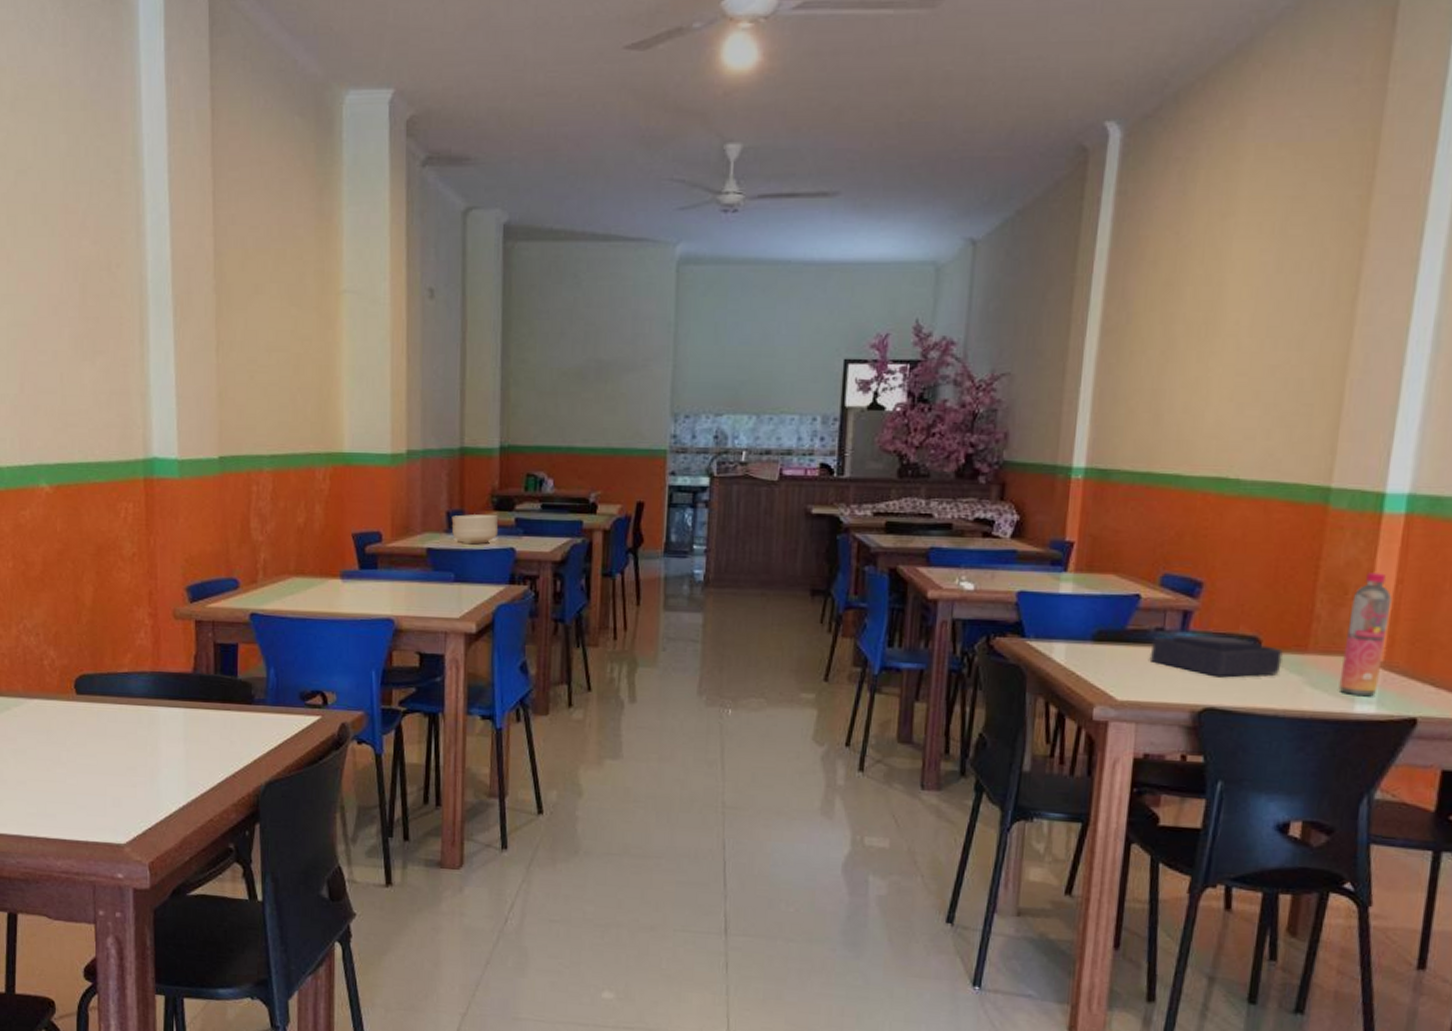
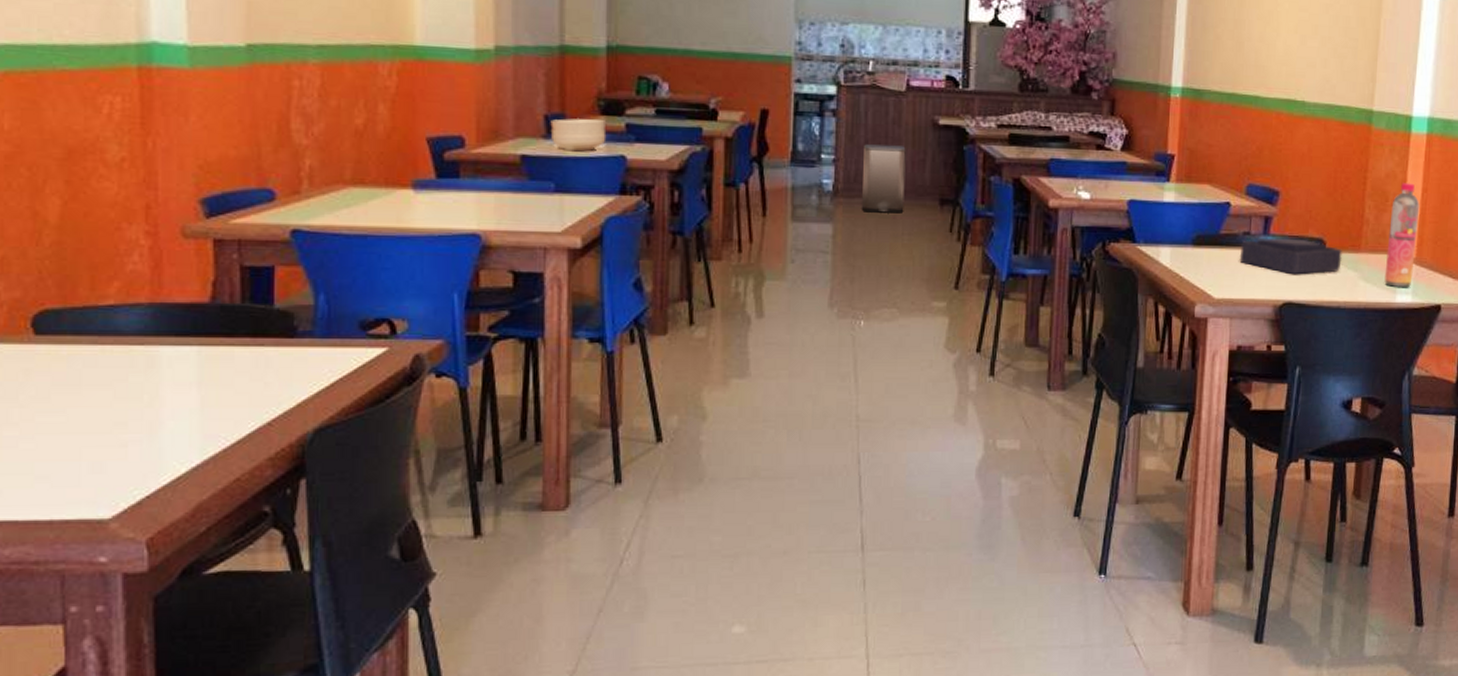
pedal bin: none [731,534,777,604] -> present [861,144,906,214]

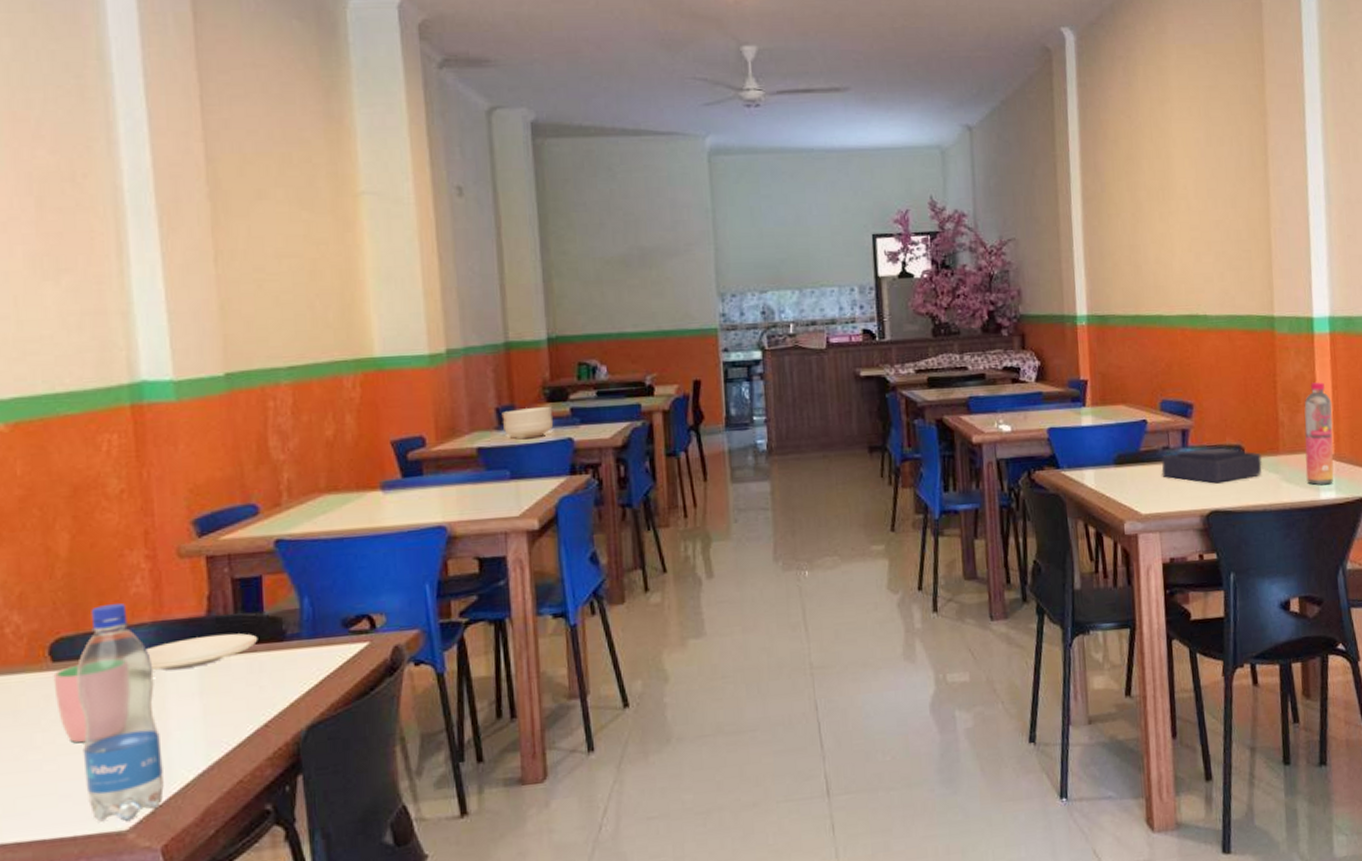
cup: none [35,340,70,423] -> present [53,664,87,743]
bottle: none [61,278,153,509] -> present [76,603,164,822]
plate: none [140,323,266,356] -> present [146,633,258,670]
pedal bin: present [861,144,906,214] -> none [792,400,836,467]

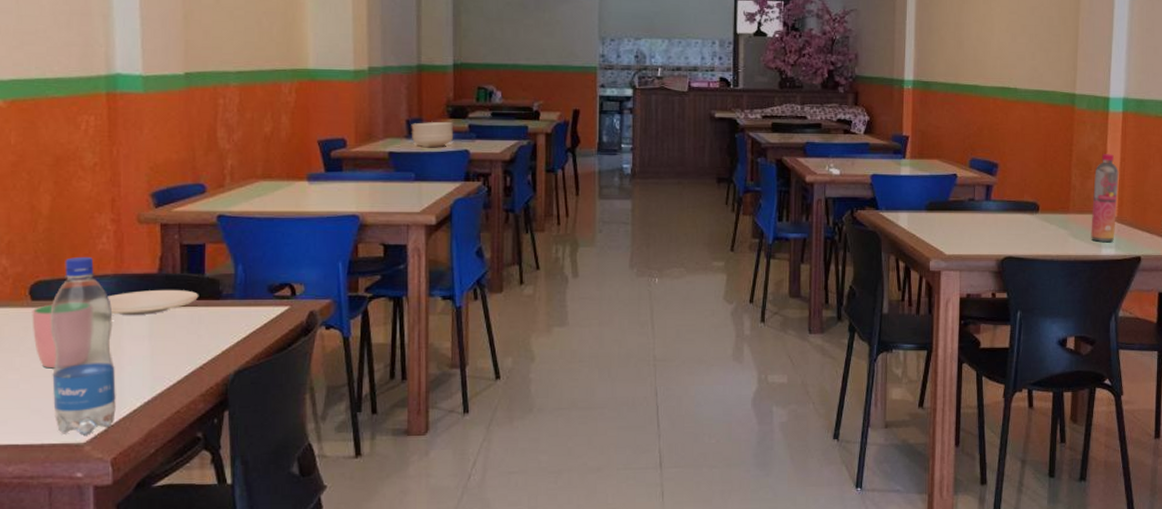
napkin holder: present [1161,448,1262,484] -> none [966,203,1053,234]

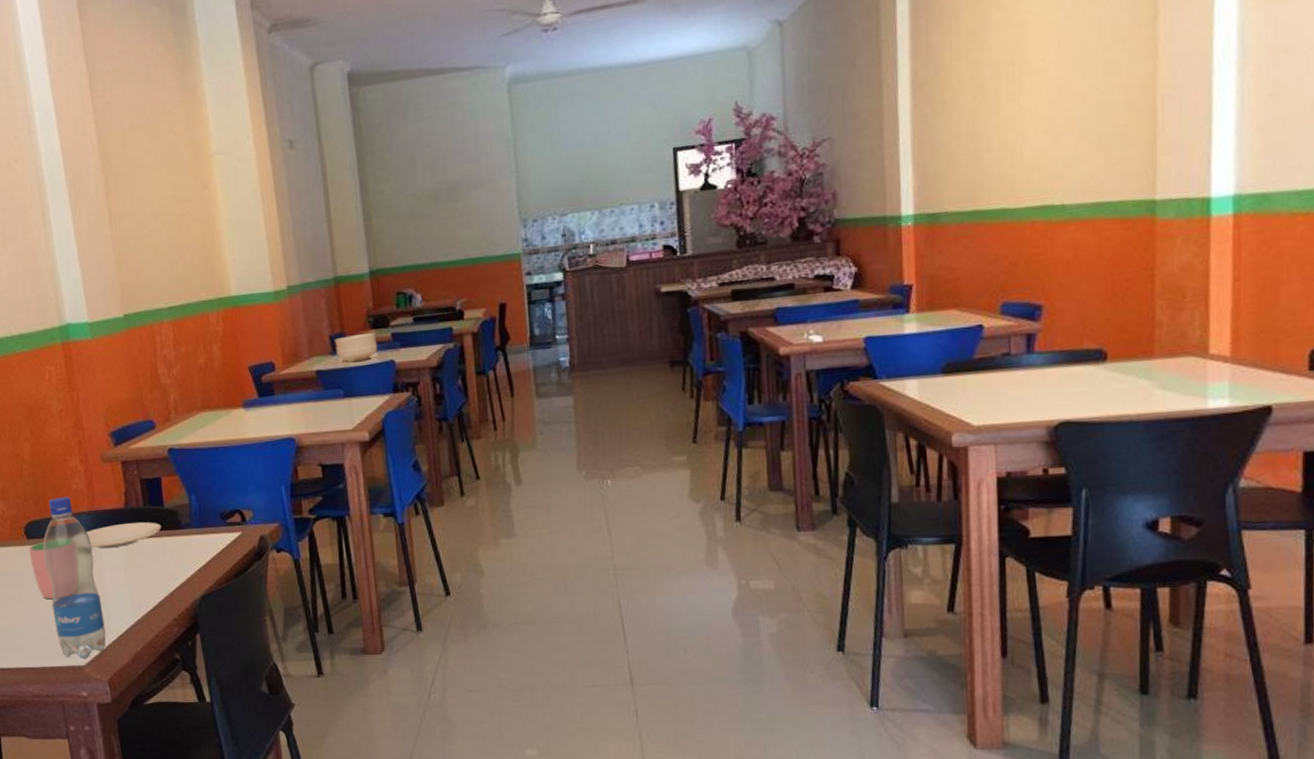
beverage bottle: present [1091,154,1119,243] -> none [1189,273,1231,392]

